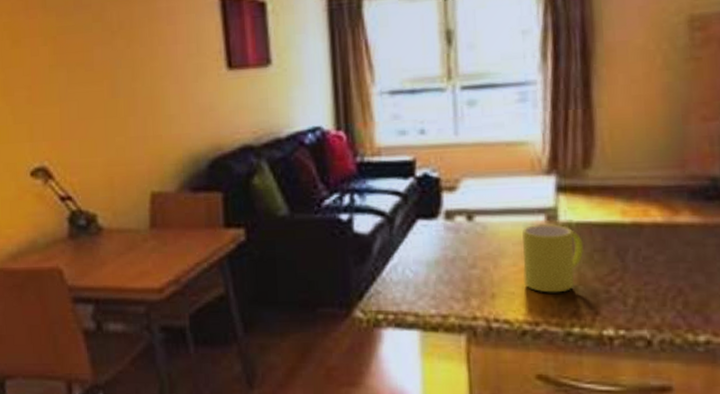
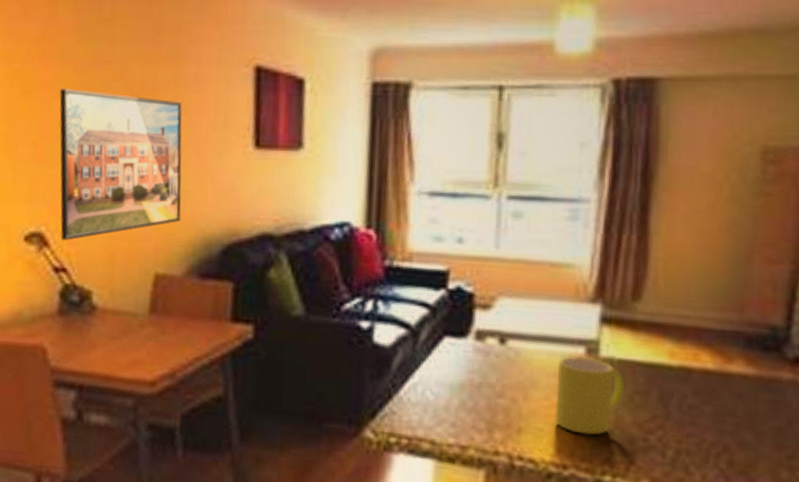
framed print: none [46,34,169,172] -> present [59,89,182,241]

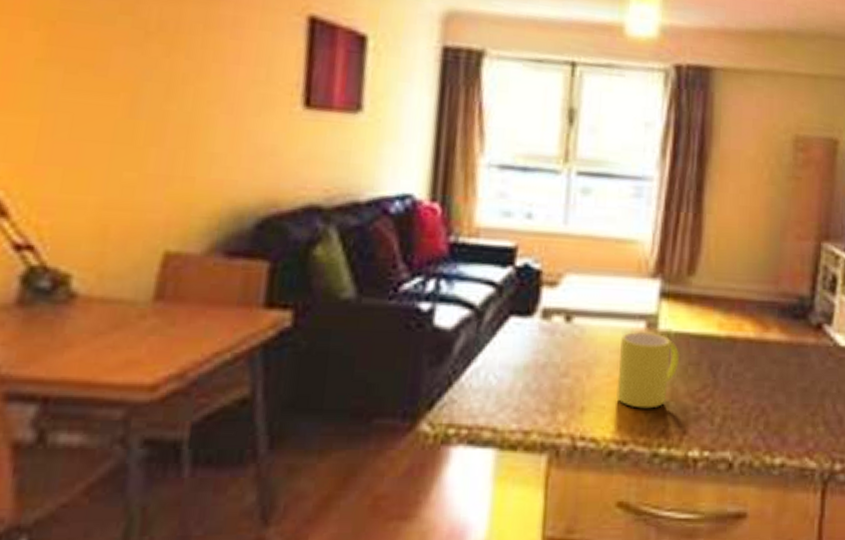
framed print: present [59,89,182,241] -> none [27,17,214,210]

